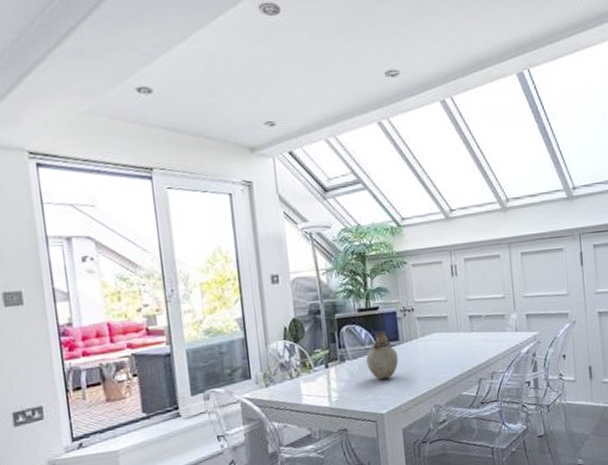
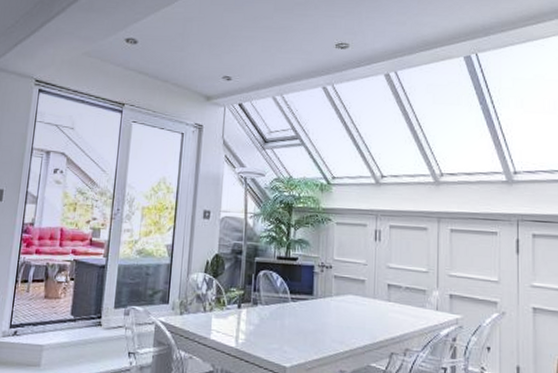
vase: present [366,331,398,380] -> none [278,282,310,332]

